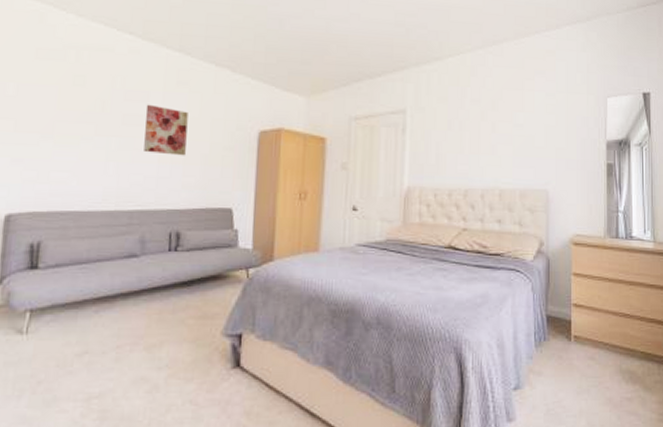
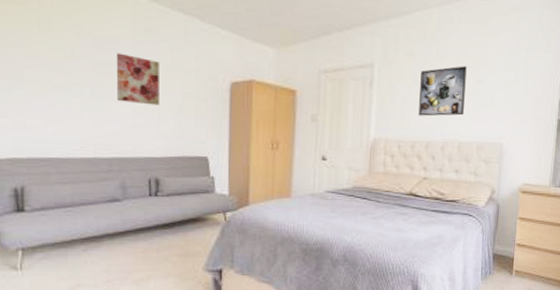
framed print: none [455,110,504,163] -> present [418,66,467,117]

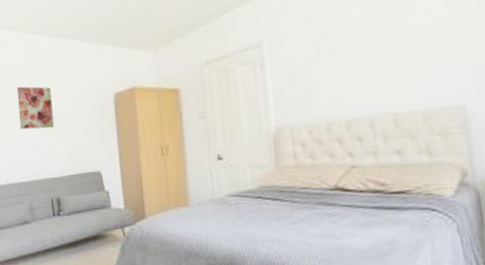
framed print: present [418,66,467,117] -> none [323,18,393,91]

